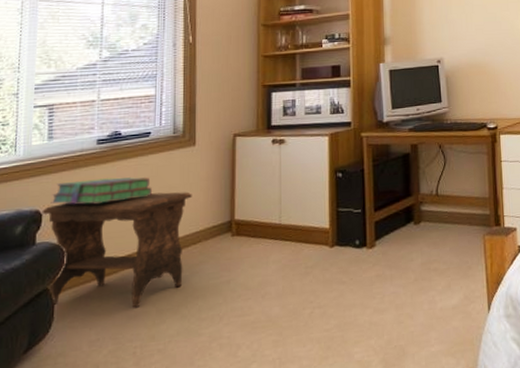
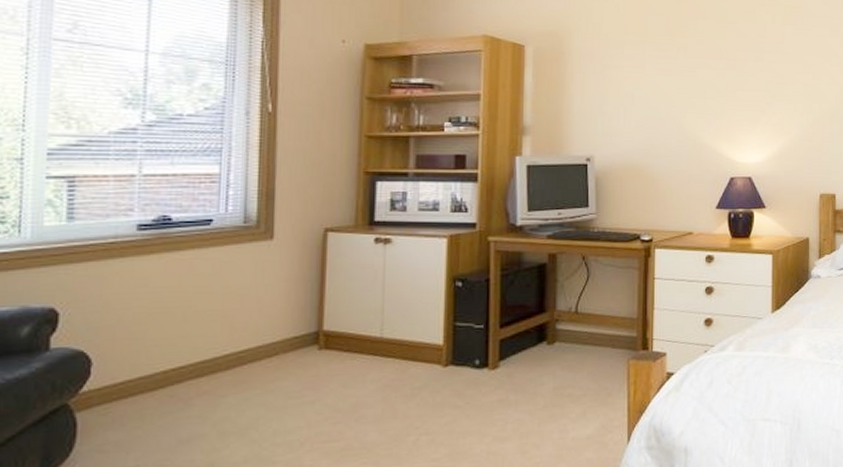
footstool: present [42,191,192,308] -> none [58,294,268,430]
stack of books: present [50,177,152,204] -> none [71,272,213,303]

